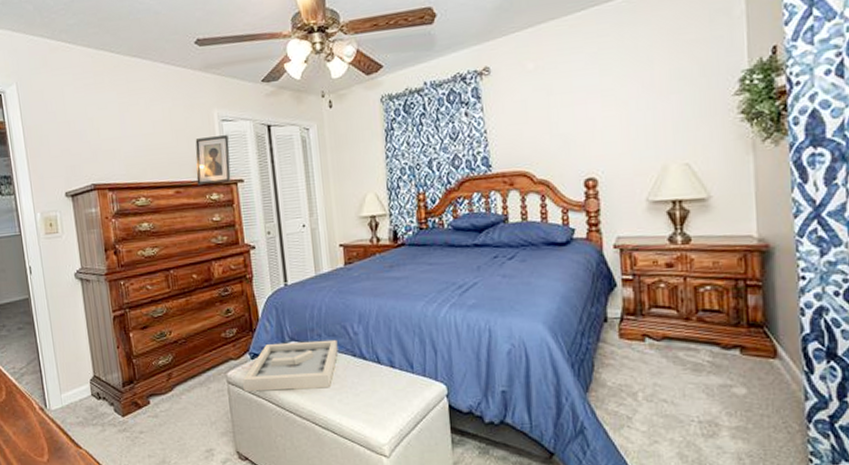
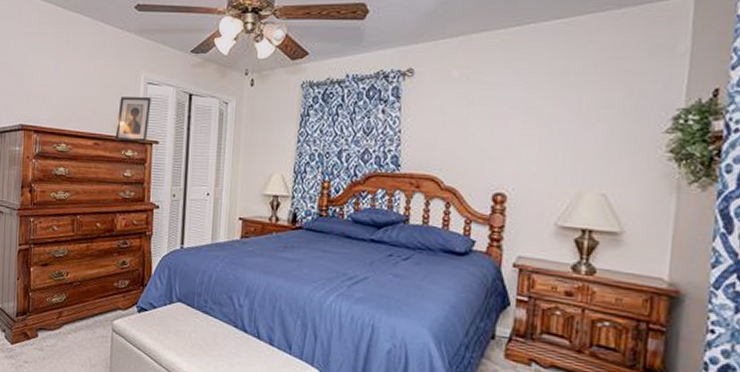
decorative tray: present [243,339,339,392] -> none [126,300,222,354]

